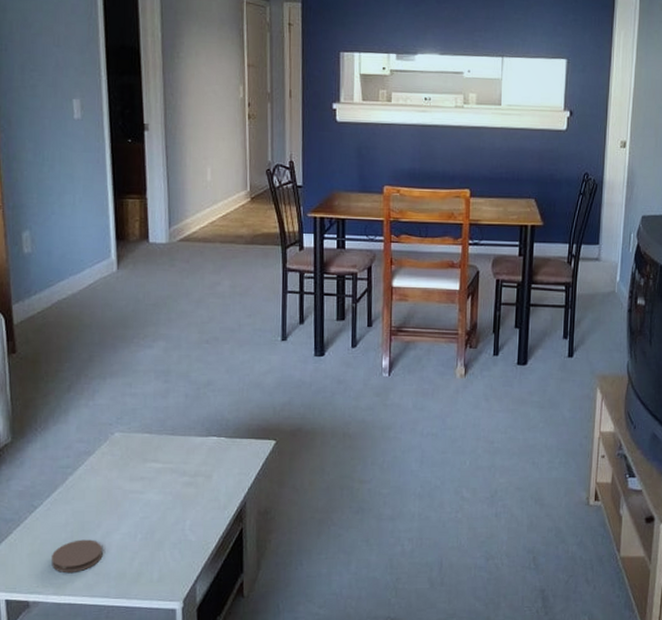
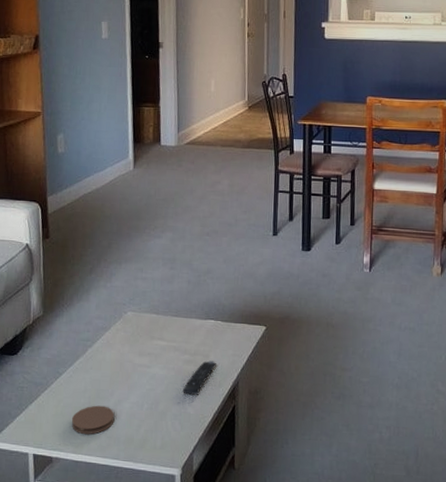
remote control: none [182,481,220,520] -> present [183,360,216,395]

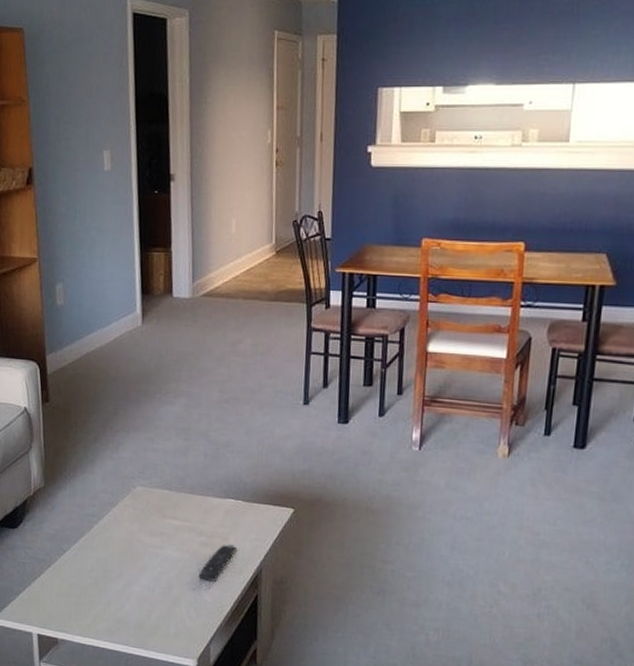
coaster: present [71,405,115,434] -> none [77,586,124,617]

